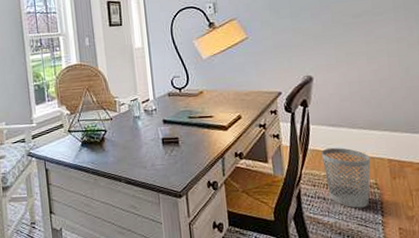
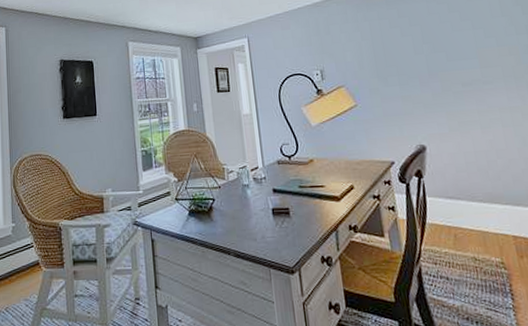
wastebasket: present [321,148,371,208] -> none [441,222,497,290]

